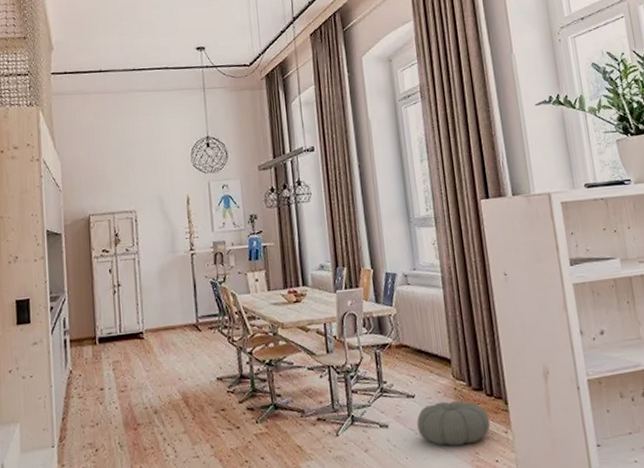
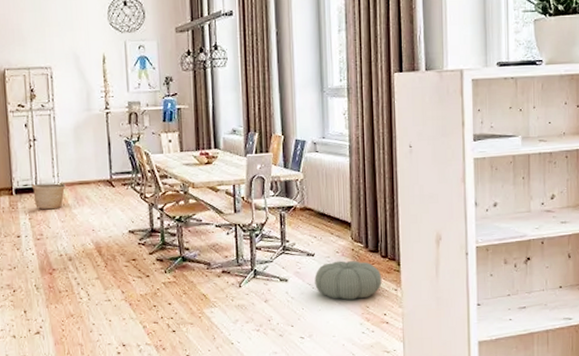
basket: none [115,329,151,359] -> present [31,183,66,210]

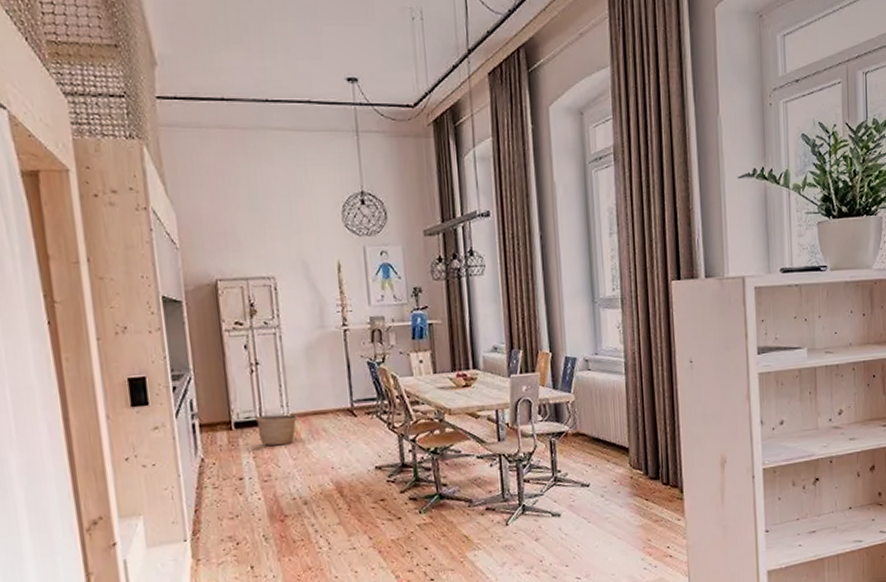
pouf: present [314,260,382,300] -> none [590,490,664,534]

